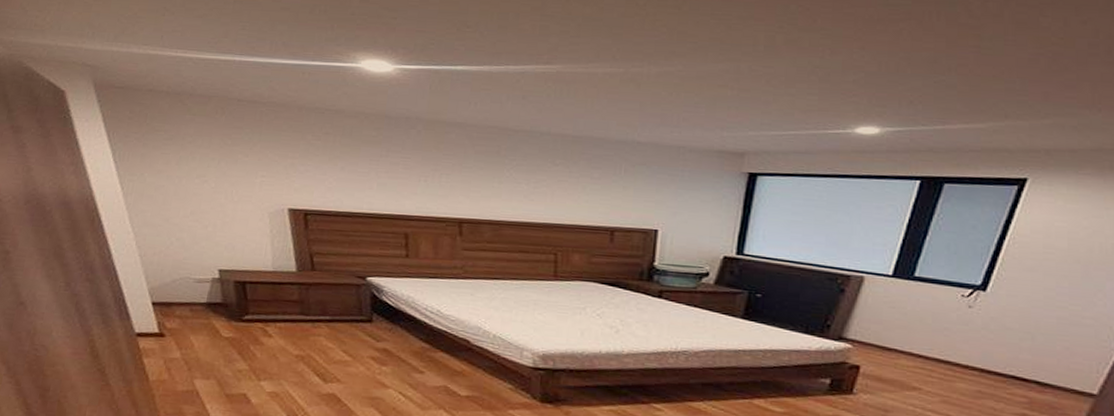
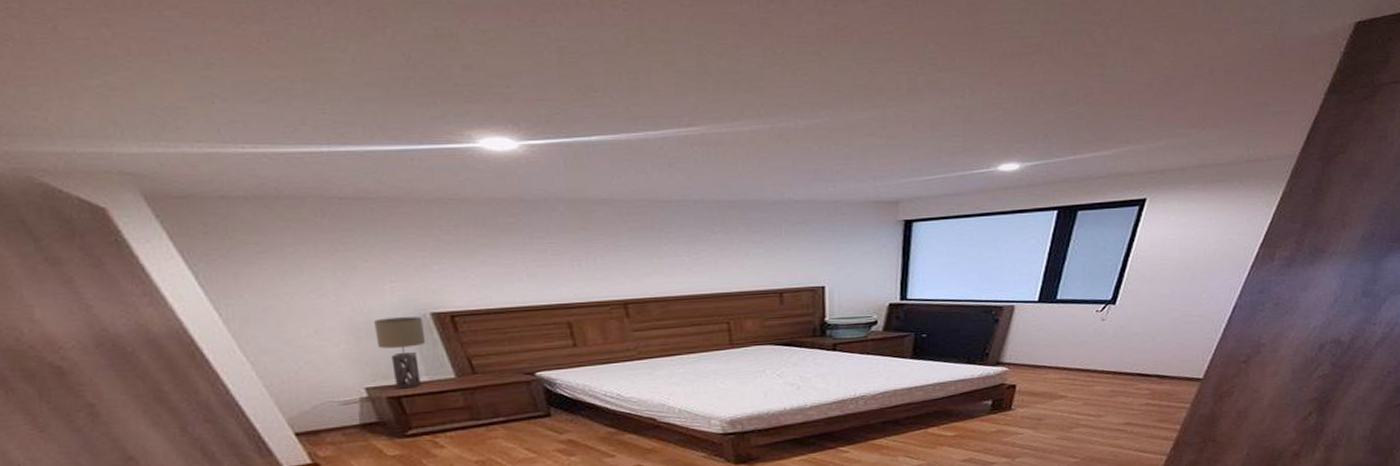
table lamp: none [238,208,281,276] -> present [374,316,426,389]

